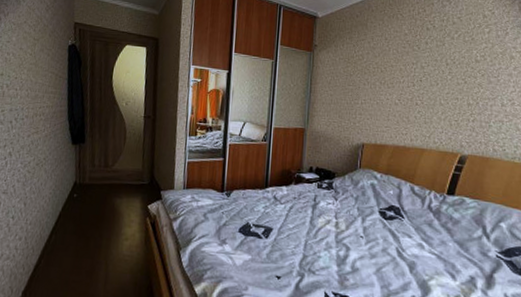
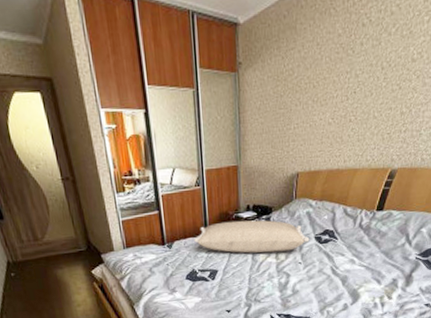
pillow: none [253,179,373,221] -> present [194,220,310,253]

